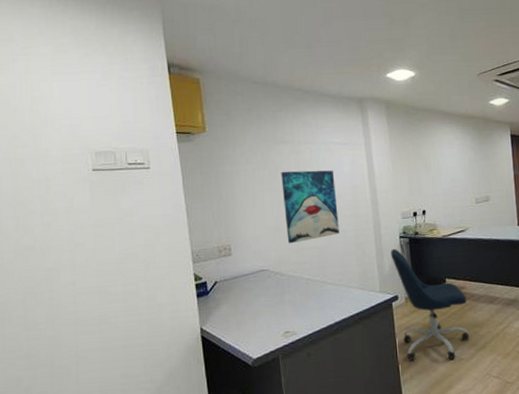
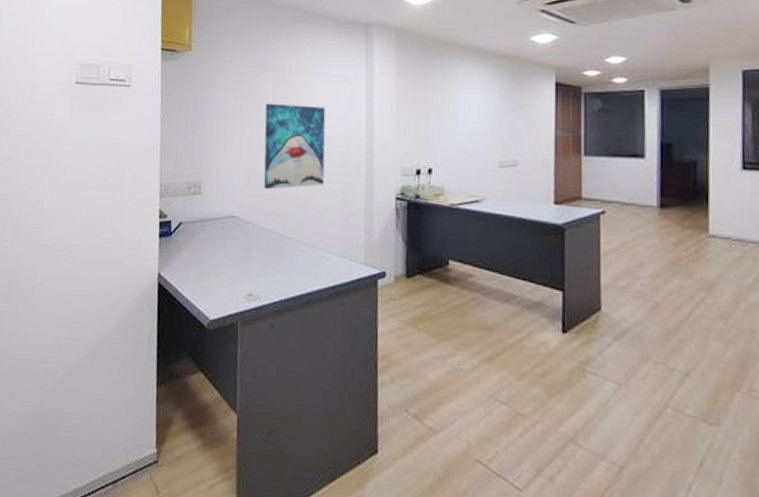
office chair: present [390,248,469,361] -> none [382,211,474,368]

